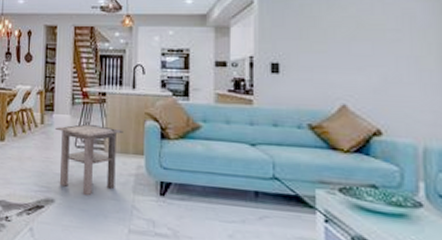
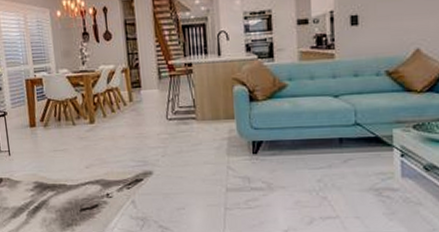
side table: present [55,123,124,196] -> none [145,95,213,164]

